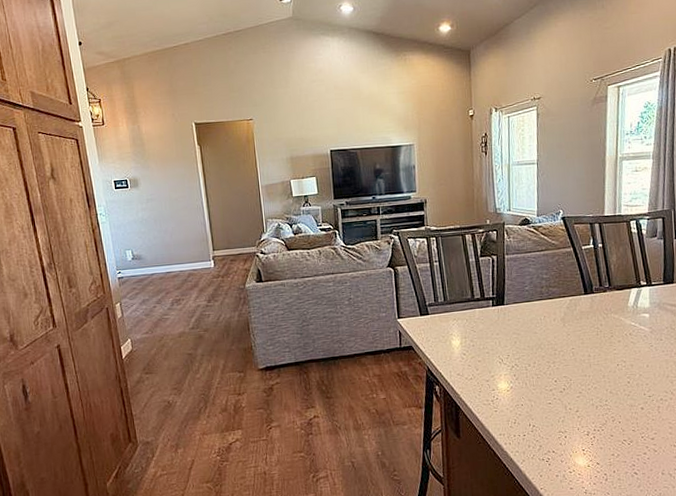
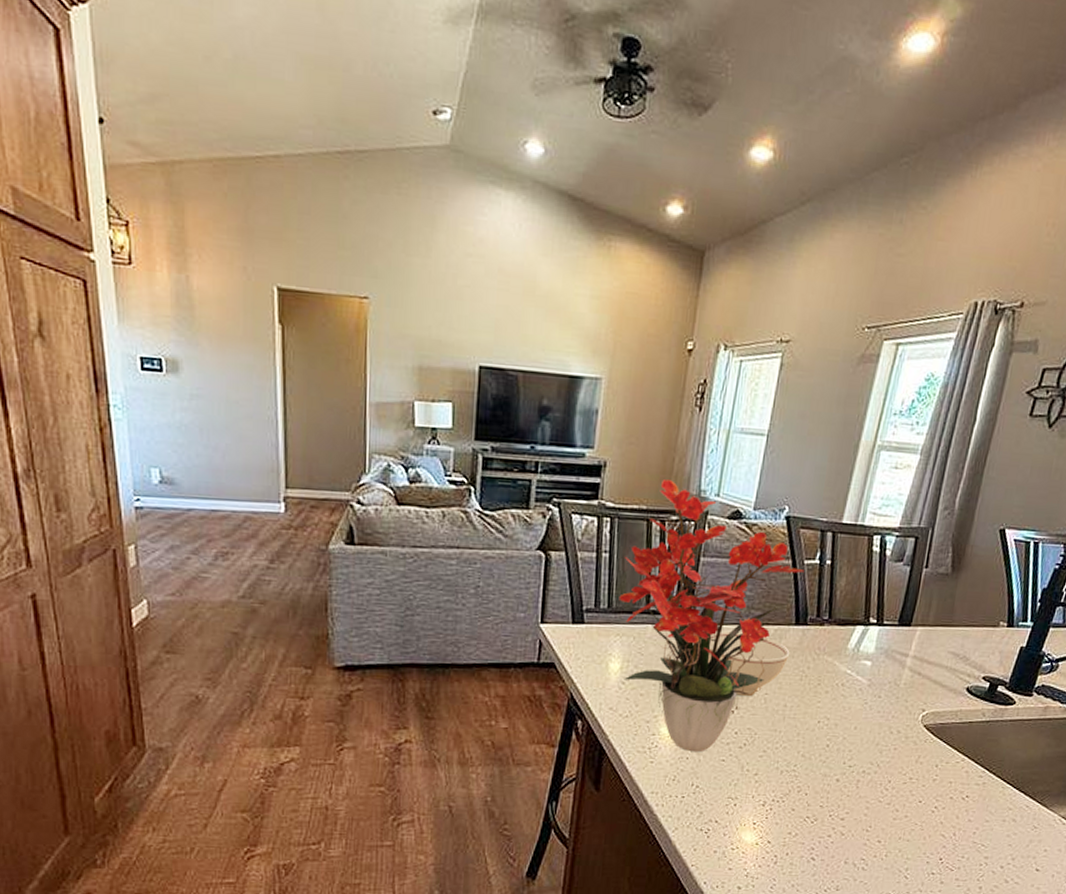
potted flower: none [451,205,583,400] -> present [619,480,804,753]
bowl: none [523,305,585,353] -> present [708,631,790,697]

